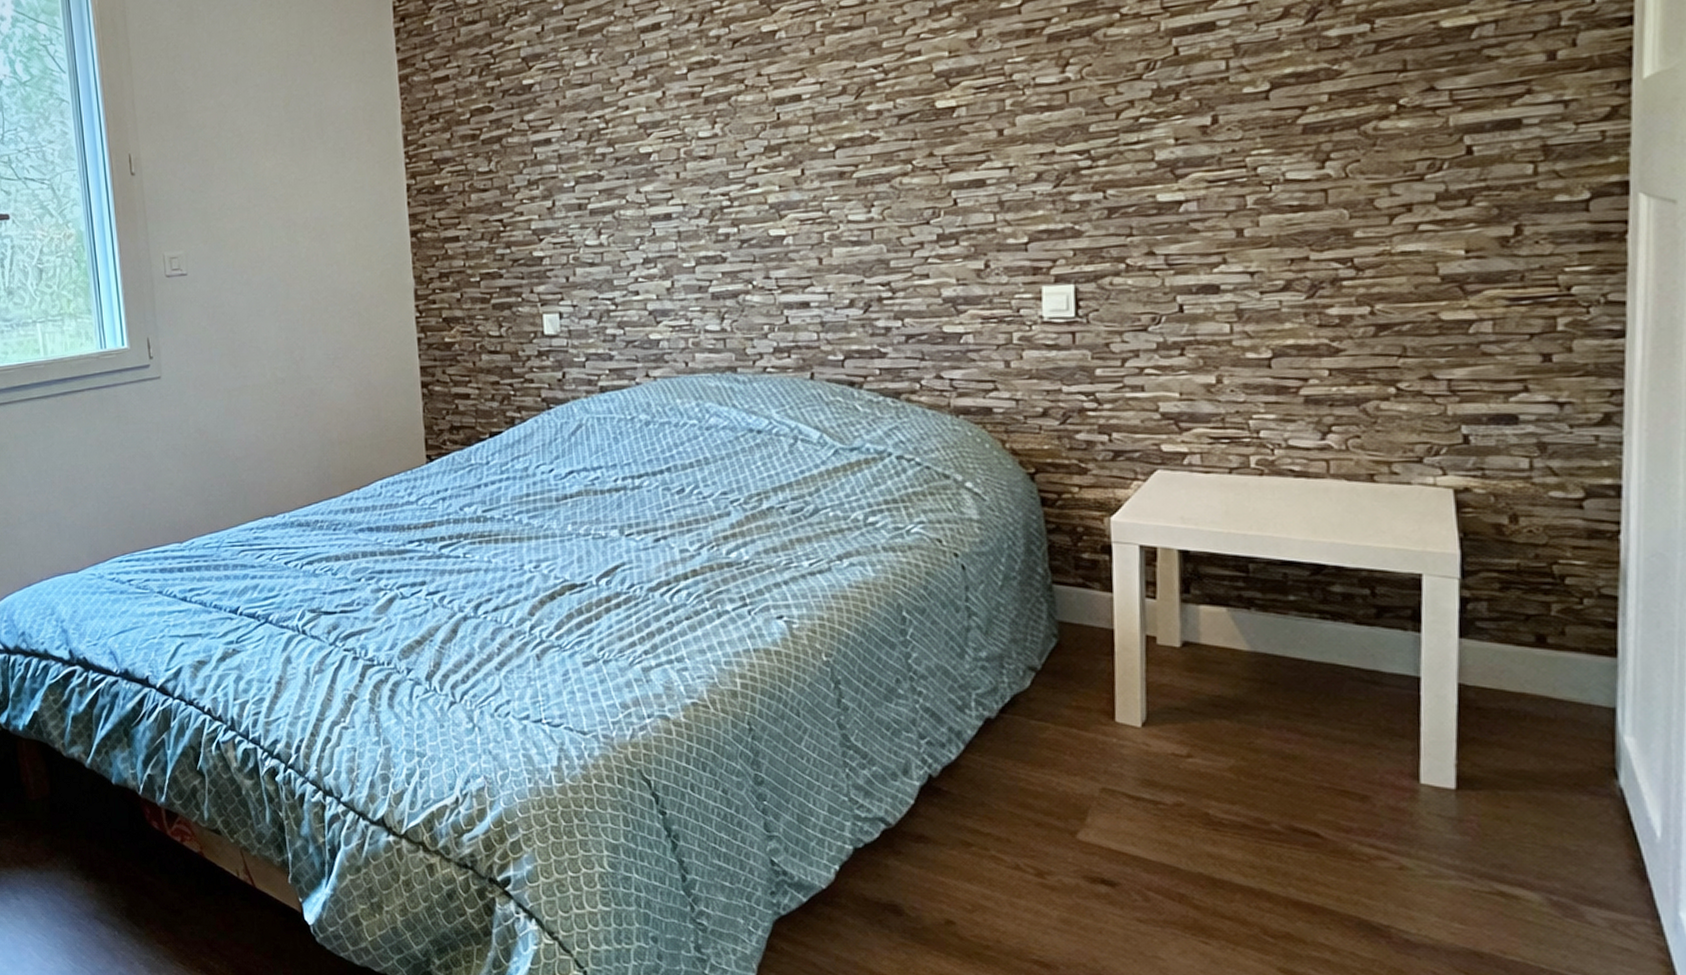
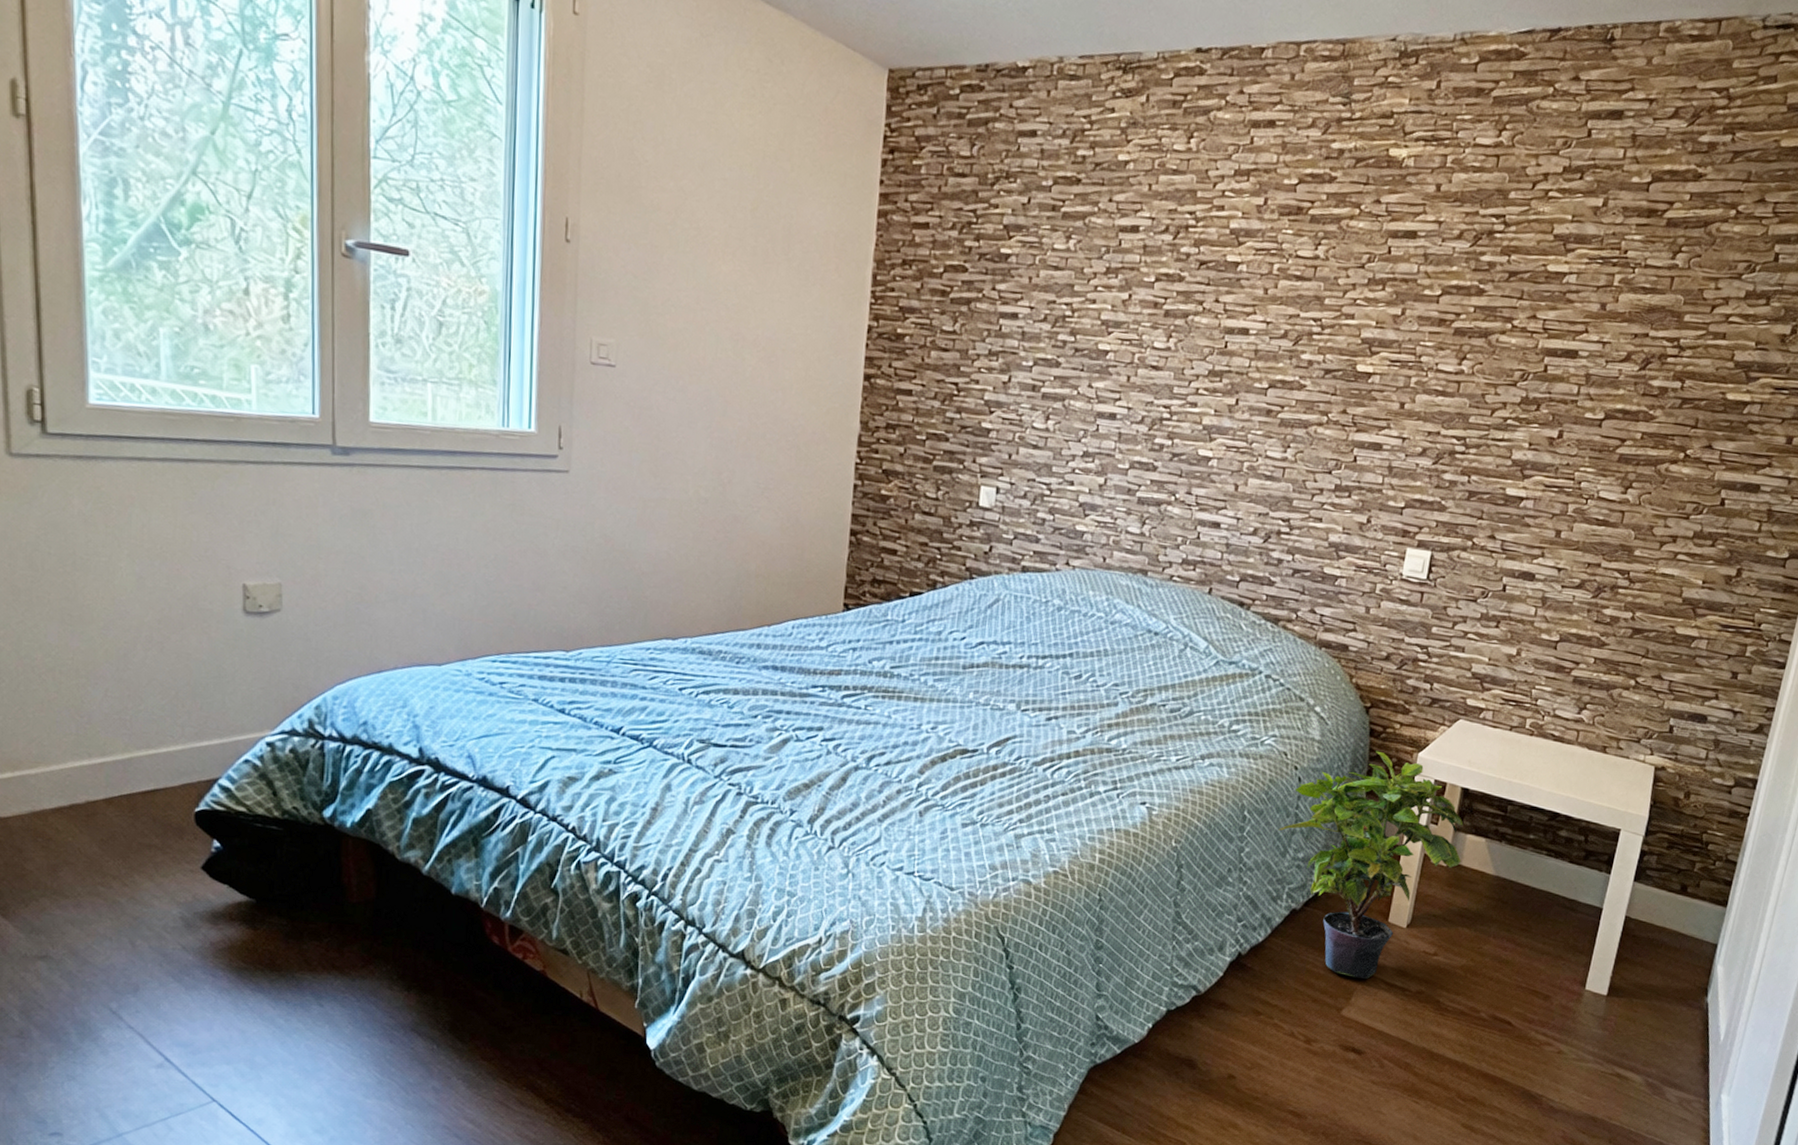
potted plant: none [948,521,1199,793] -> present [1278,750,1464,979]

